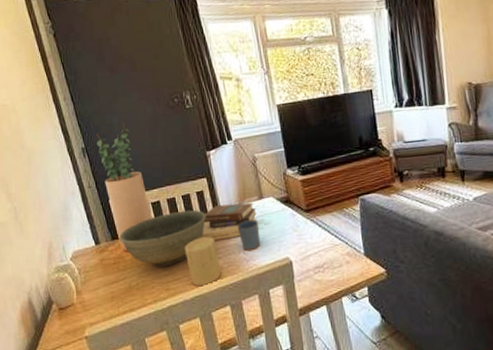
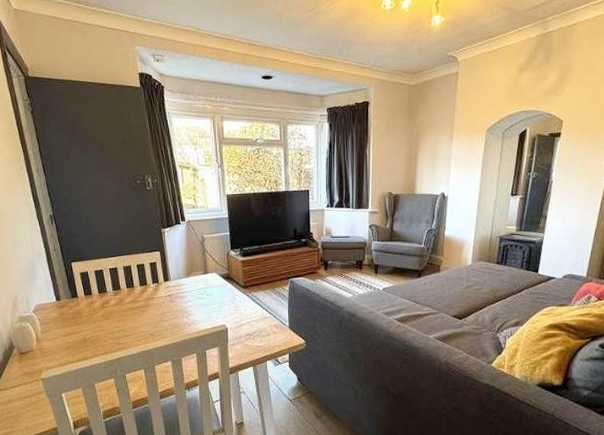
vase: present [96,123,152,251] -> none [64,197,109,308]
bowl: present [119,210,207,268] -> none [79,278,157,324]
candle: present [185,236,222,287] -> none [136,301,166,343]
books: present [201,202,257,240] -> none [151,276,201,305]
mug: present [237,220,261,250] -> none [183,291,202,316]

